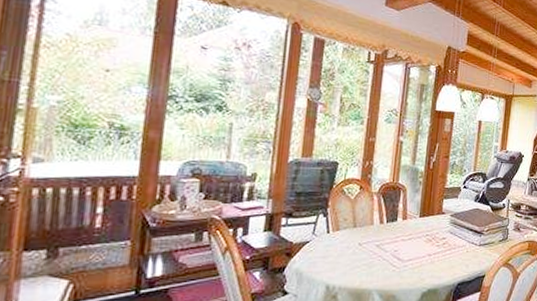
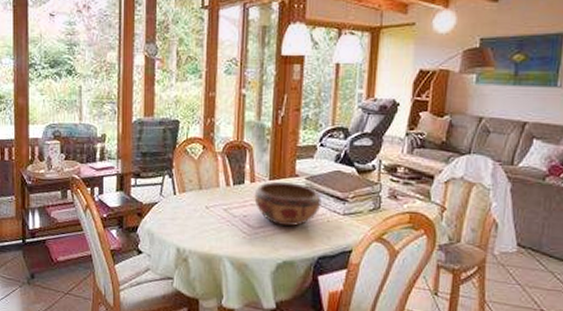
decorative bowl: none [405,219,463,258] -> present [254,182,322,227]

